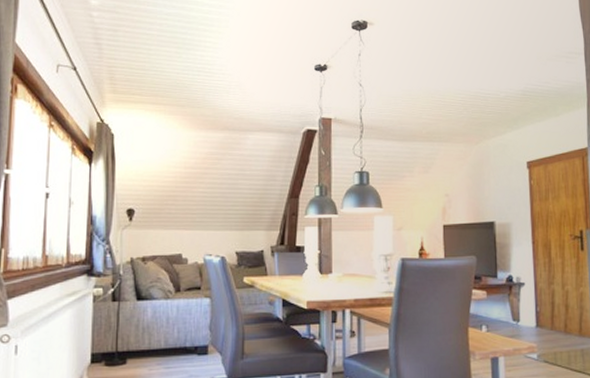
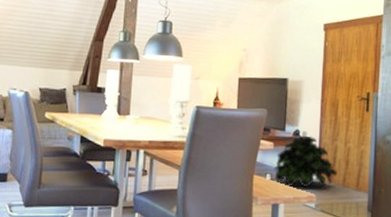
potted plant: none [489,281,558,338] -> present [274,135,337,188]

